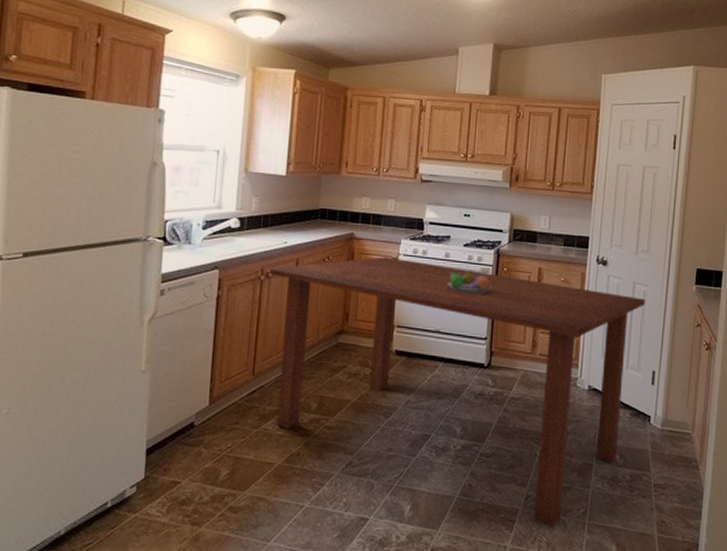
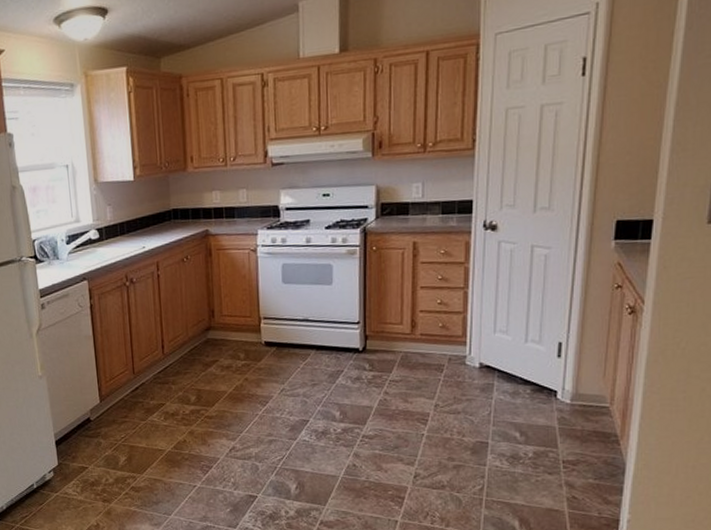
dining table: present [269,257,646,528] -> none [133,249,548,504]
fruit bowl: present [447,270,492,294] -> none [311,253,361,279]

